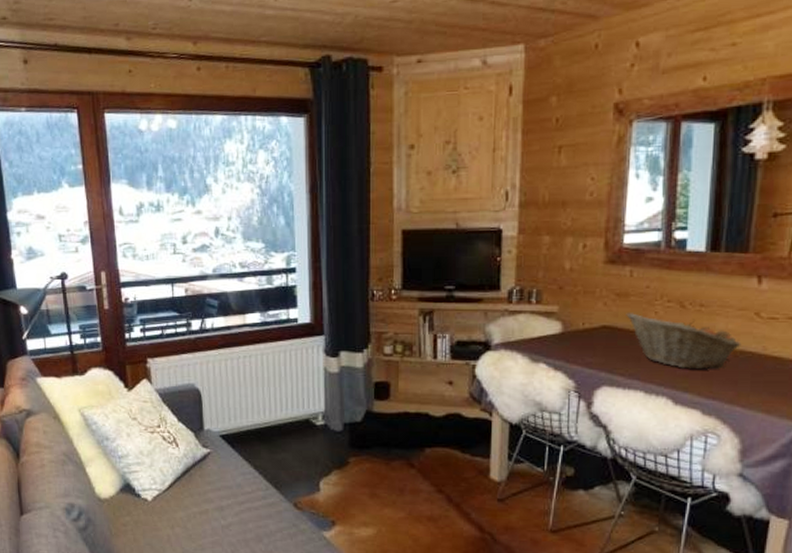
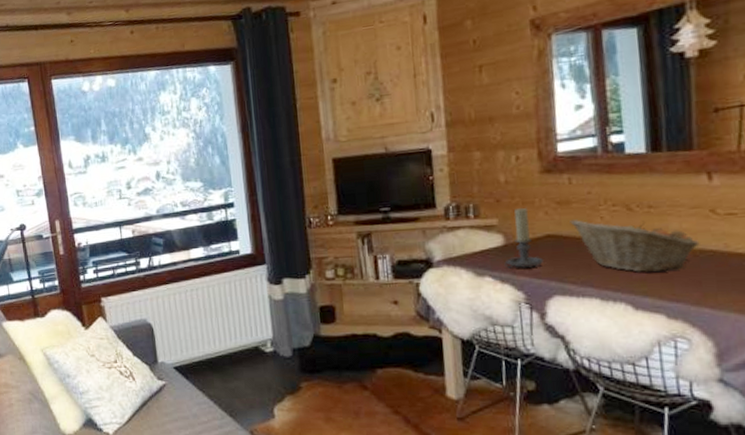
candle holder: none [559,296,598,358] -> present [504,207,545,269]

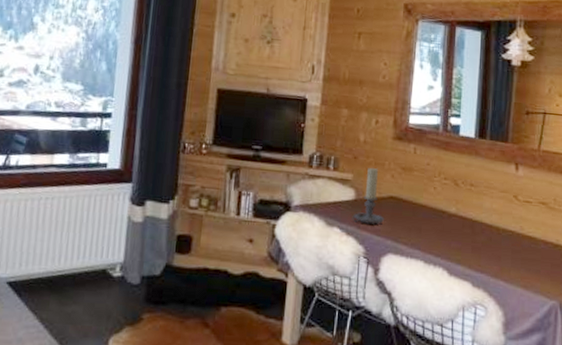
fruit basket: present [569,220,700,272] -> none [410,186,504,244]

